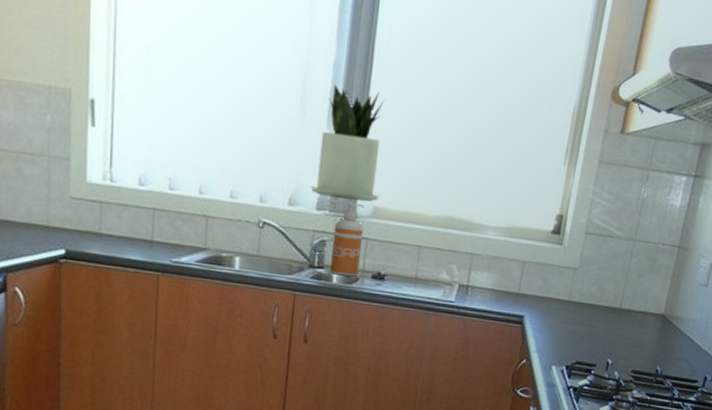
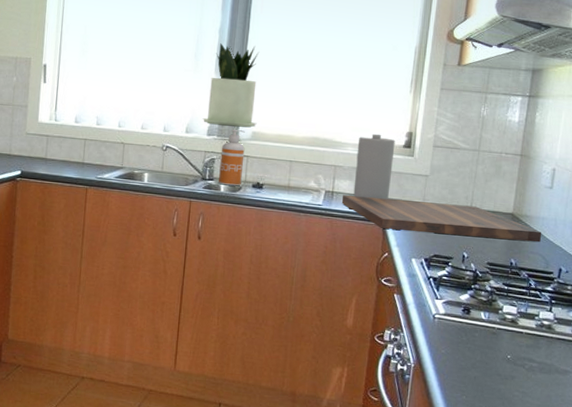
cutting board: none [477,290,692,348] -> present [341,195,542,243]
paper towel holder: none [491,215,543,297] -> present [353,134,395,200]

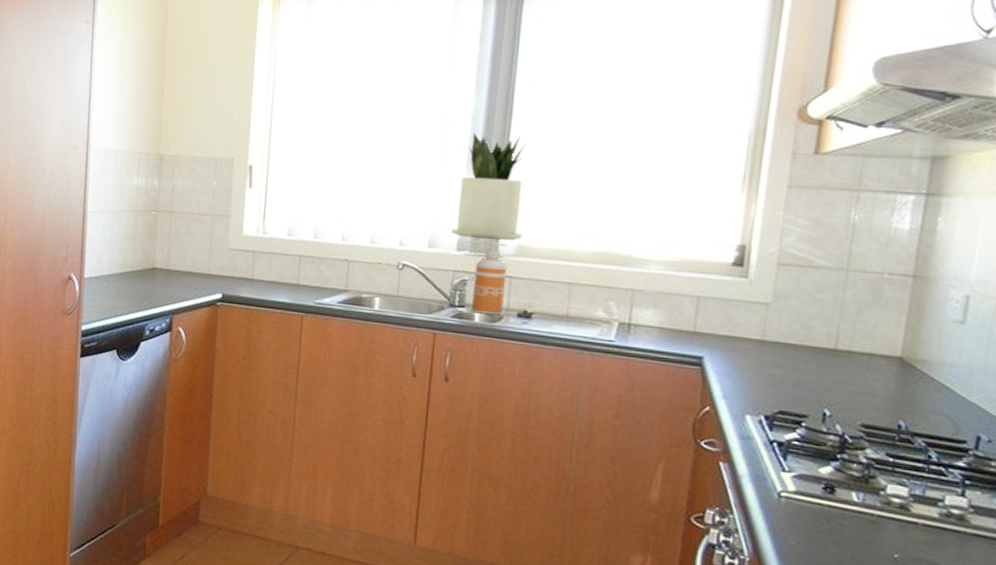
cutting board: present [341,195,542,243] -> none [642,329,949,399]
paper towel holder: present [353,134,395,200] -> none [659,247,720,336]

